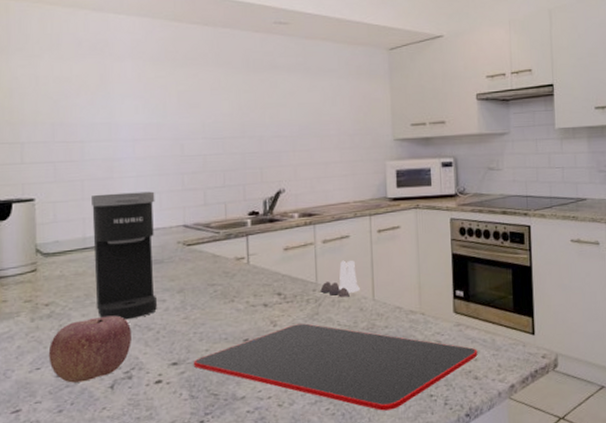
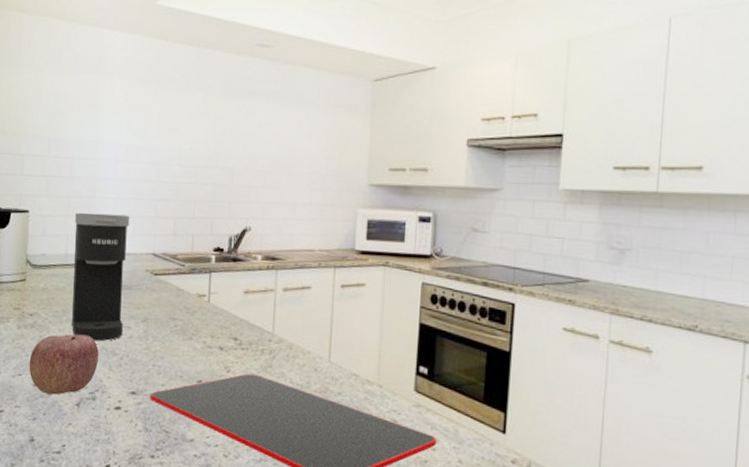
salt and pepper shaker set: present [320,260,360,298] -> none [276,313,316,354]

